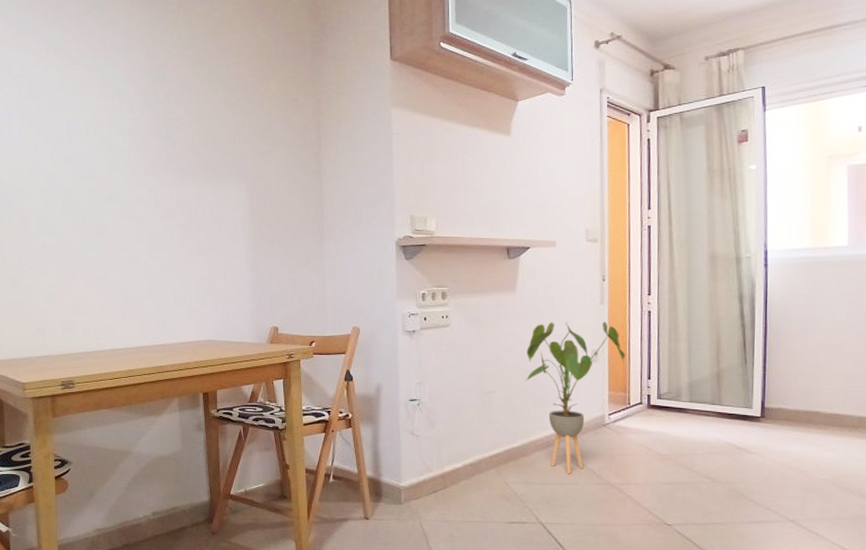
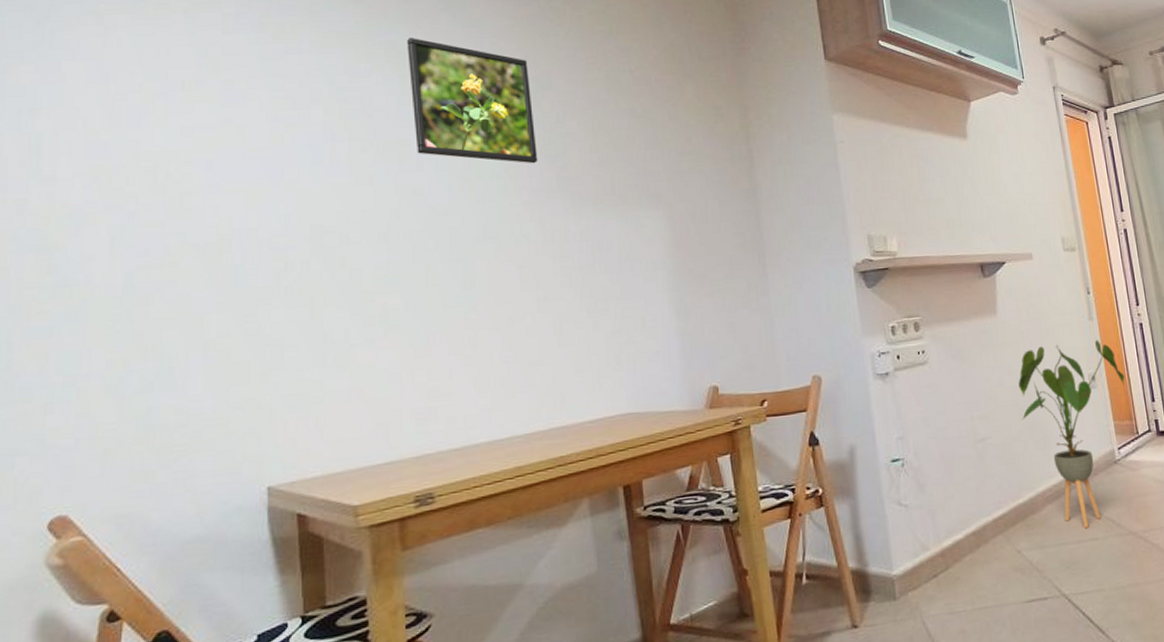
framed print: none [62,36,153,142] -> present [407,38,538,164]

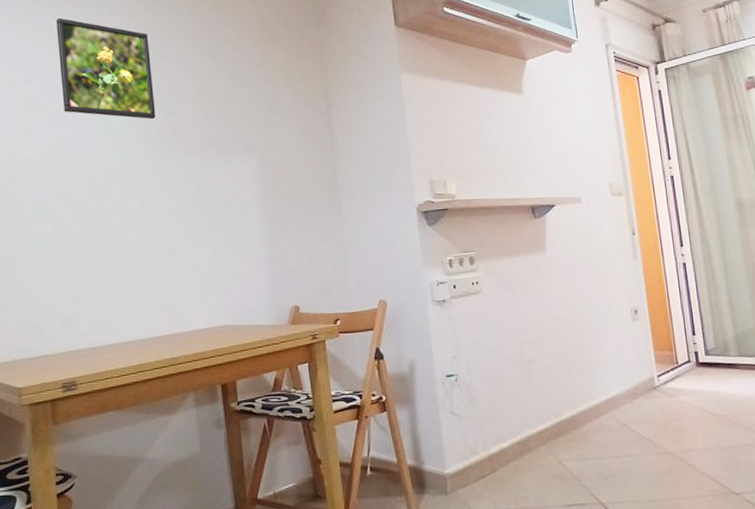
house plant: present [1018,340,1125,529] -> none [564,277,667,446]

